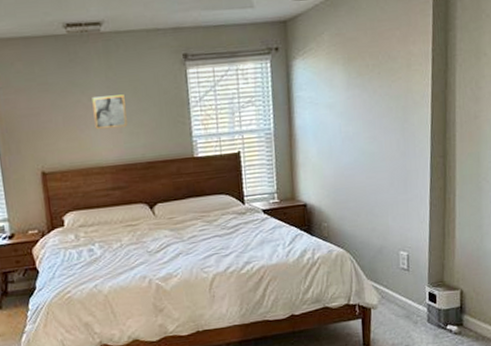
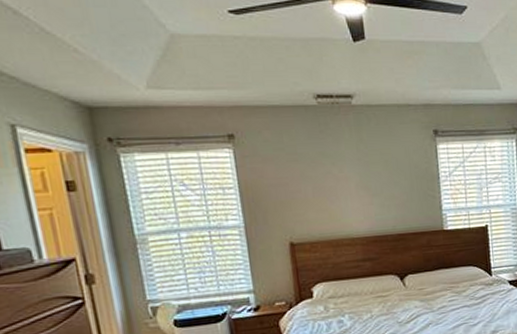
wall art: present [92,94,127,130] -> none [342,167,378,202]

